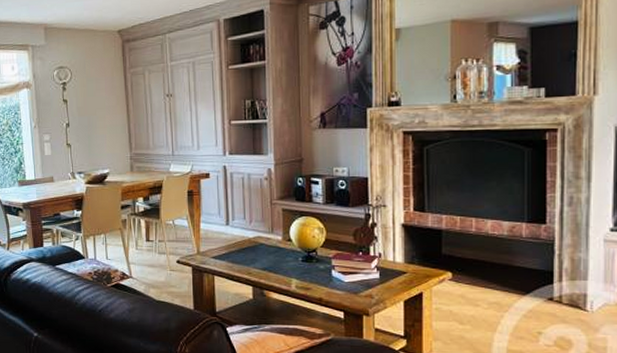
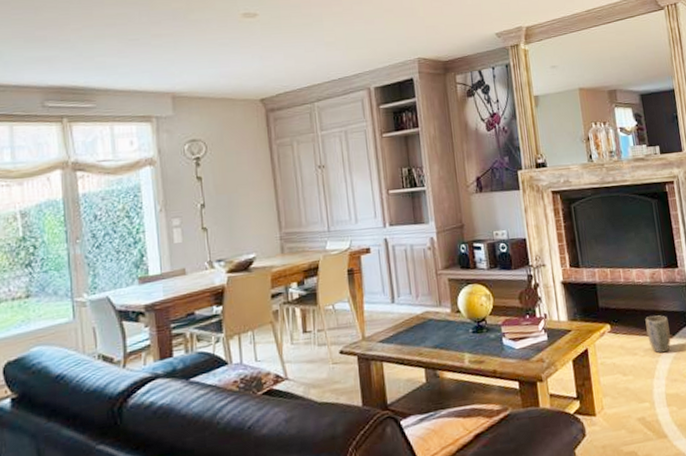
plant pot: none [495,270,523,309] -> present [645,315,671,353]

